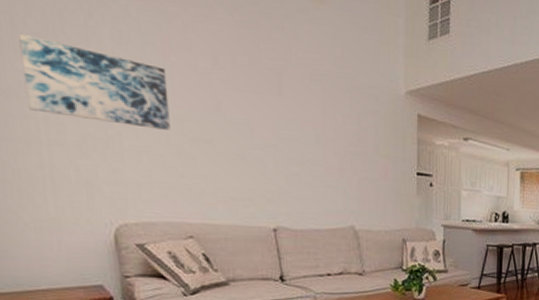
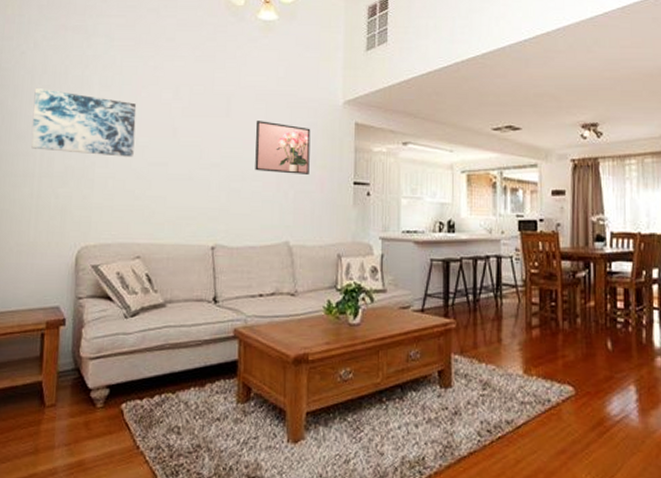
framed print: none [312,103,372,162] -> present [255,121,311,174]

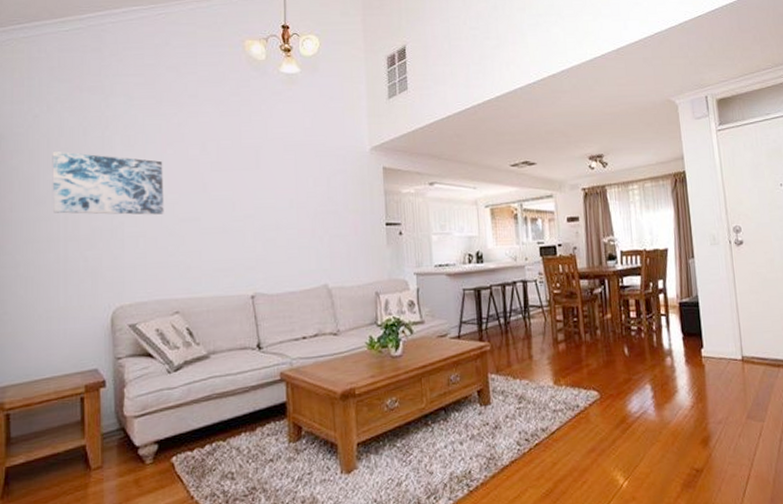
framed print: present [255,121,311,174] -> none [286,170,342,220]

